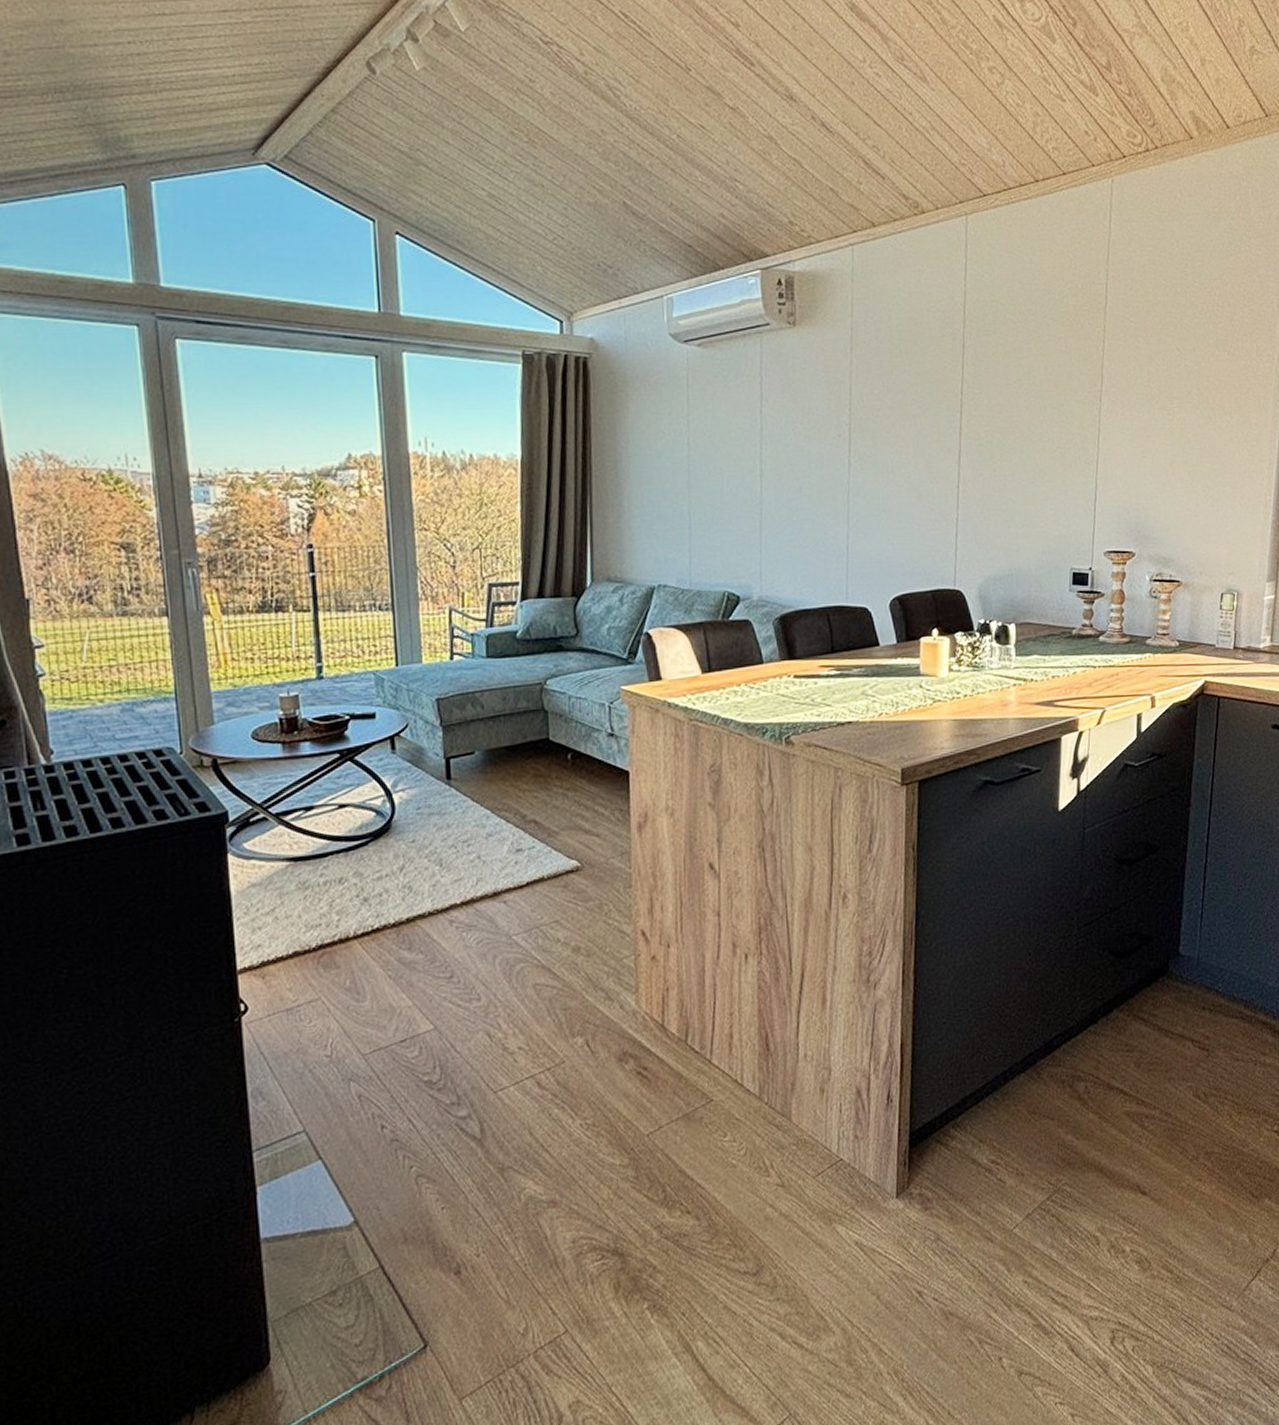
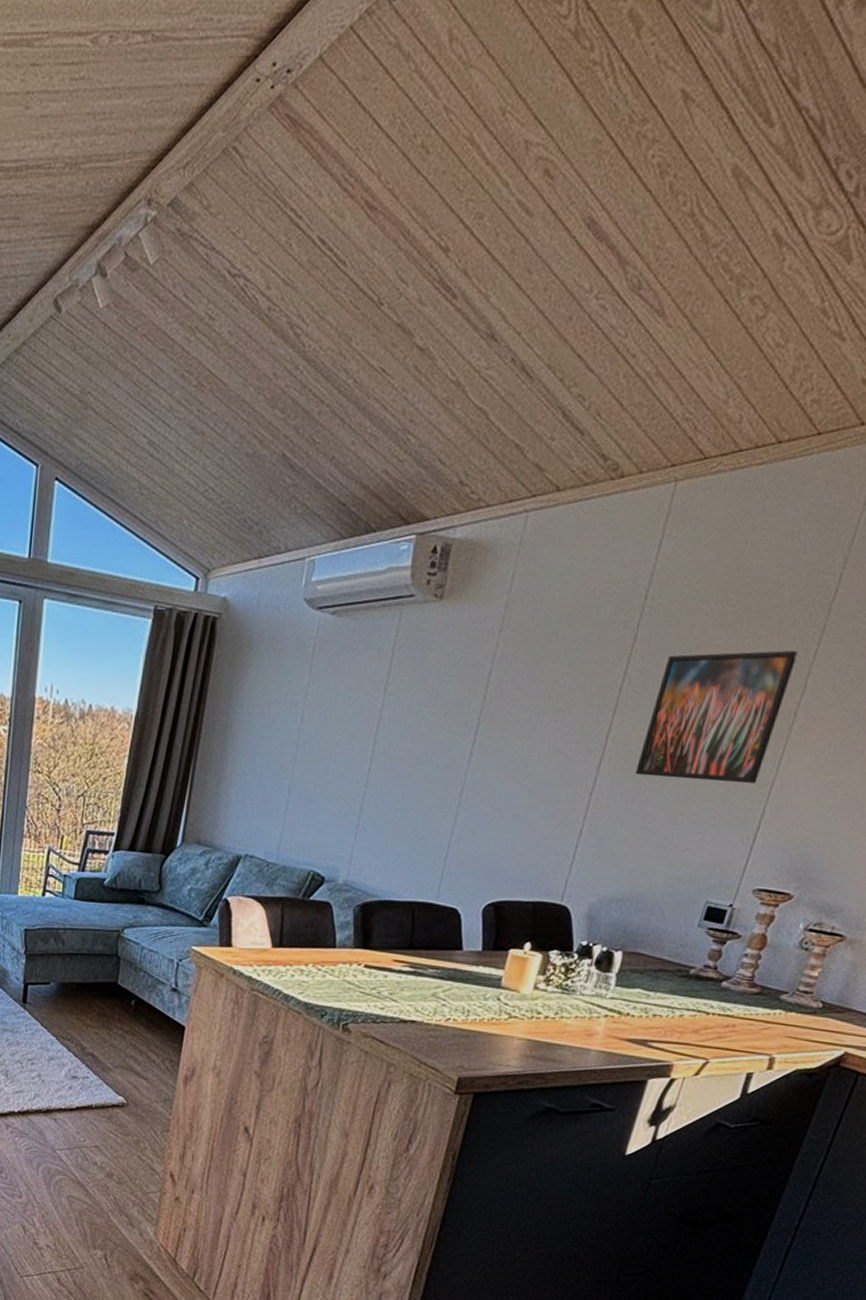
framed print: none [989,348,1091,465] -> present [635,650,799,784]

